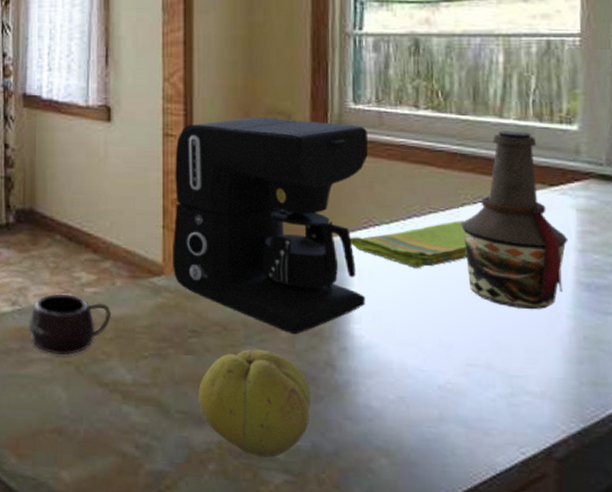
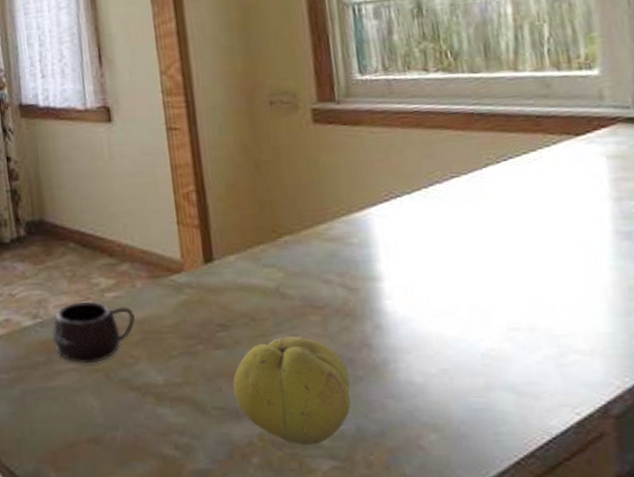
coffee maker: present [173,117,368,335] -> none [181,96,395,318]
dish towel: present [349,220,467,268] -> none [371,182,497,236]
bottle: present [461,131,569,310] -> none [486,82,602,266]

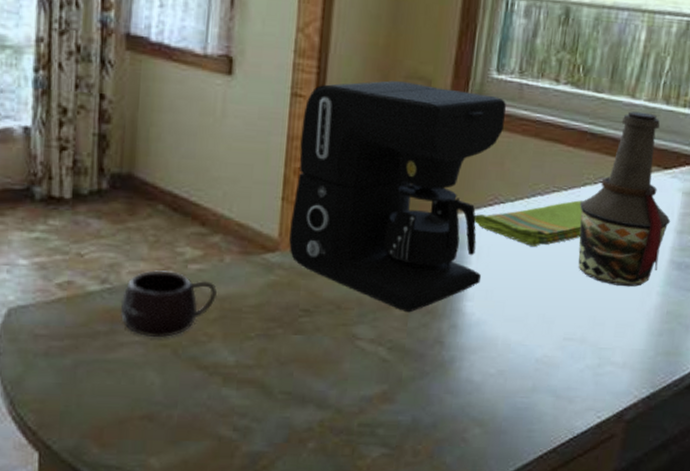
coffee maker: none [181,96,395,318] -> present [289,80,506,313]
fruit: present [233,336,351,445] -> none [304,327,417,433]
dish towel: none [371,182,497,236] -> present [474,200,583,246]
bottle: none [486,82,602,266] -> present [578,111,671,287]

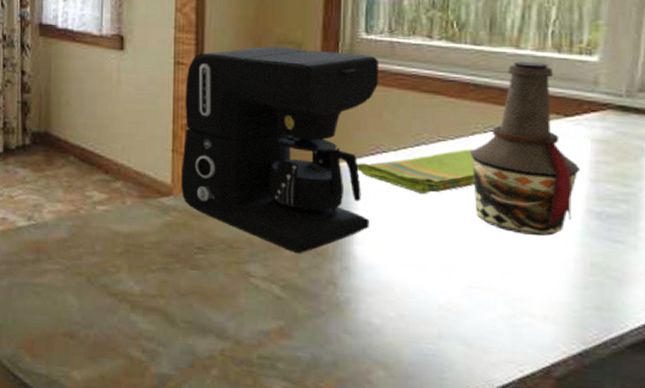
mug: present [119,270,217,337] -> none [43,210,121,267]

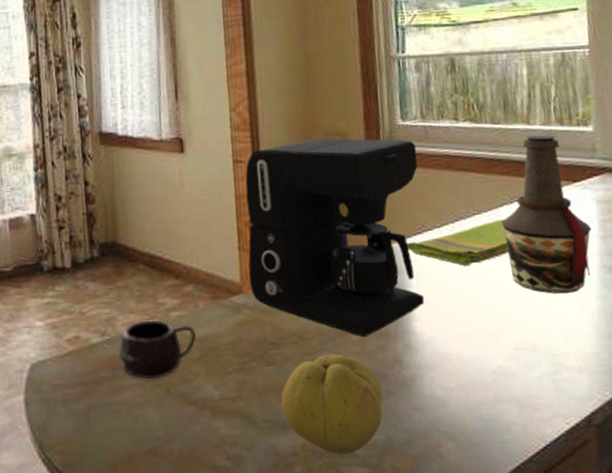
mug: none [43,210,121,267] -> present [118,320,196,379]
fruit: none [203,266,312,366] -> present [281,354,383,454]

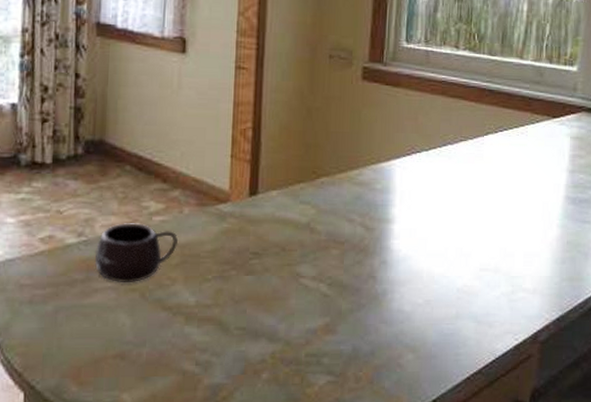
coffee maker: present [245,138,424,337] -> none [238,53,416,252]
fruit: present [281,354,383,454] -> none [256,266,354,363]
dish towel: present [406,219,509,266] -> none [395,147,488,189]
bottle: present [501,135,592,294] -> none [485,70,563,221]

